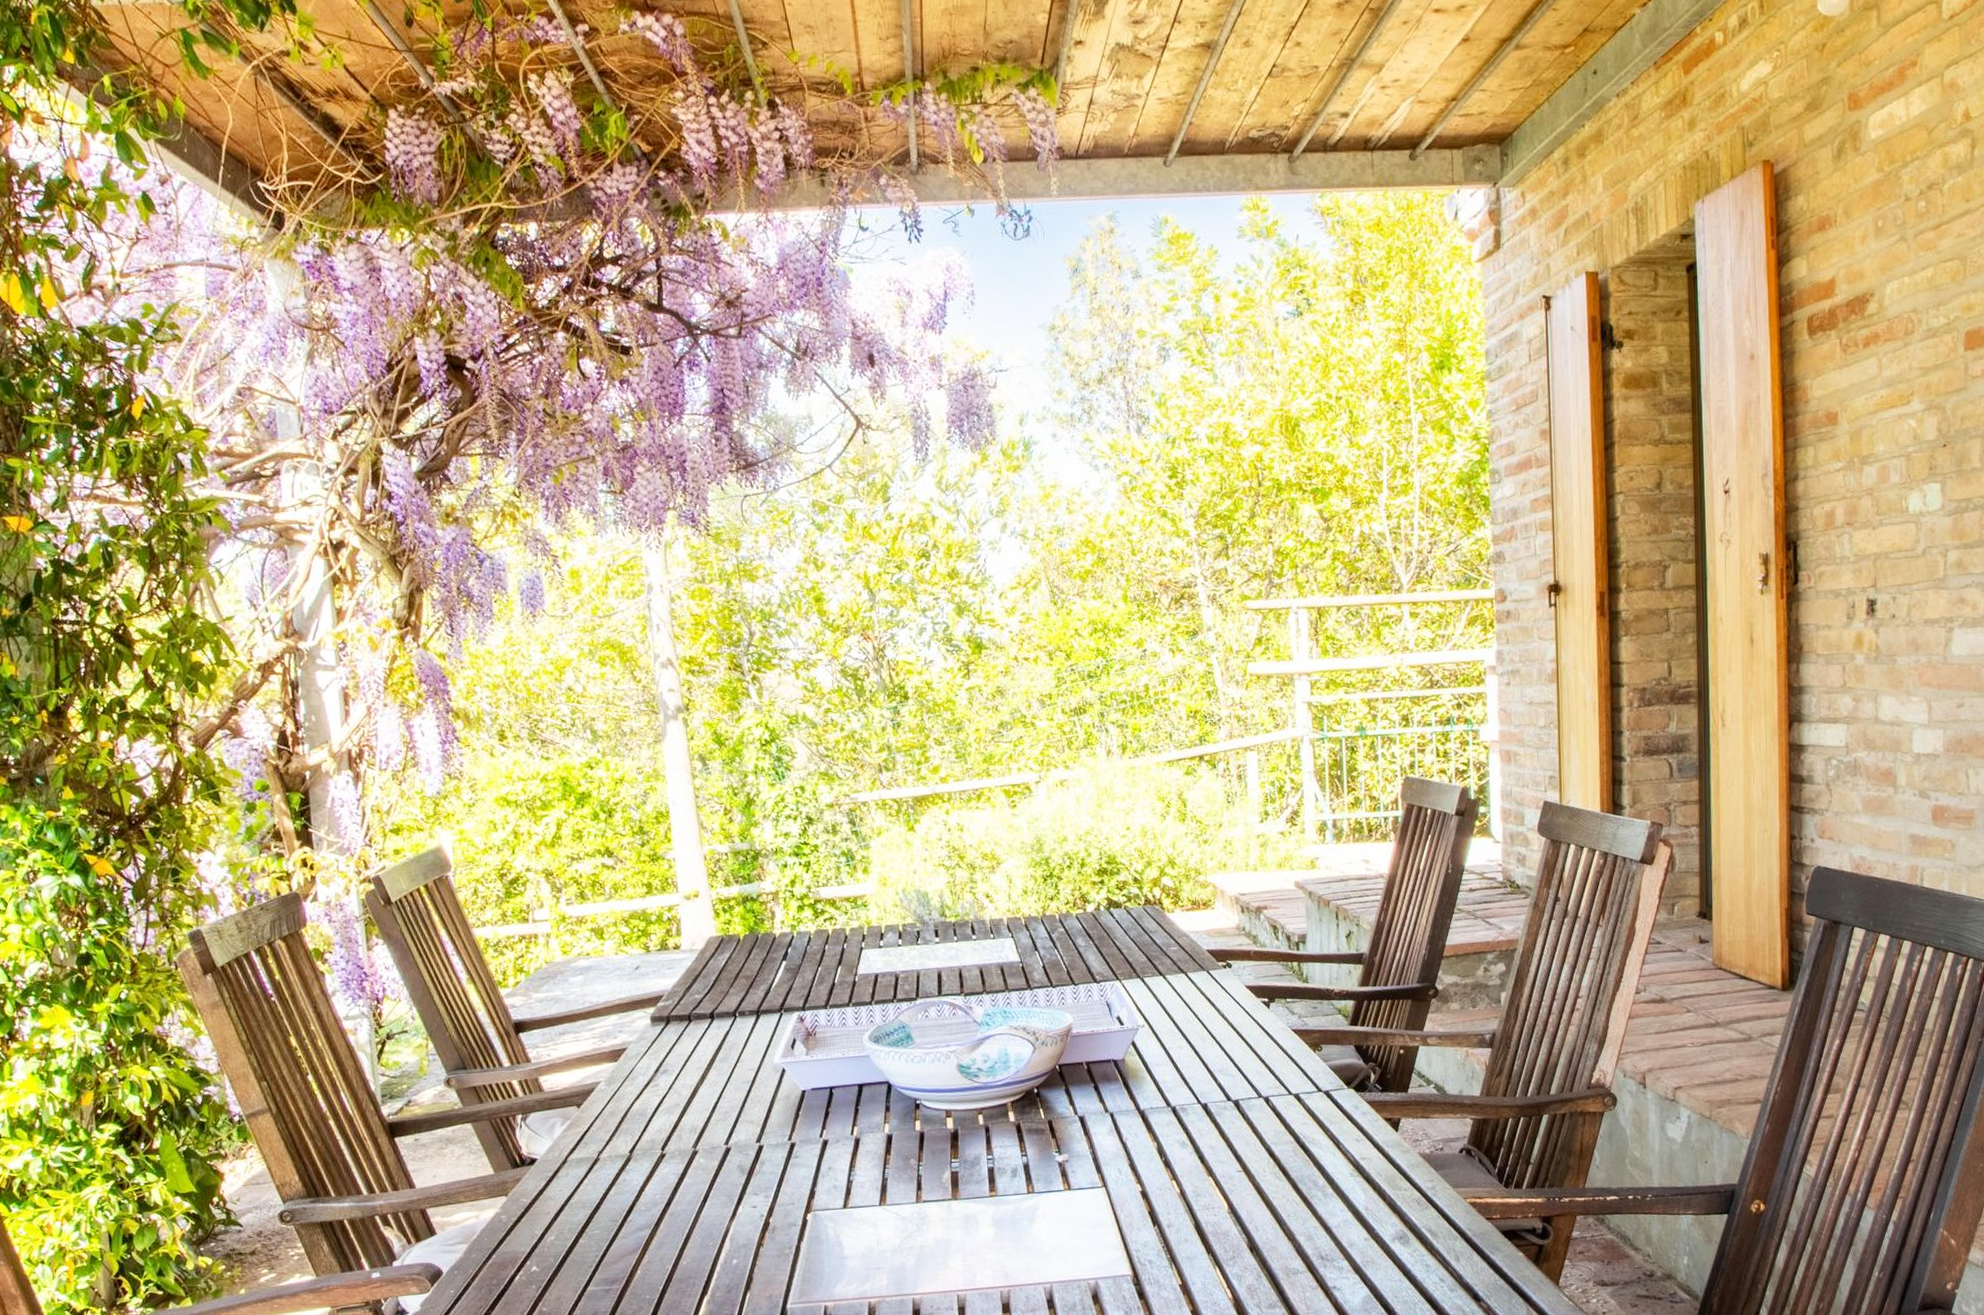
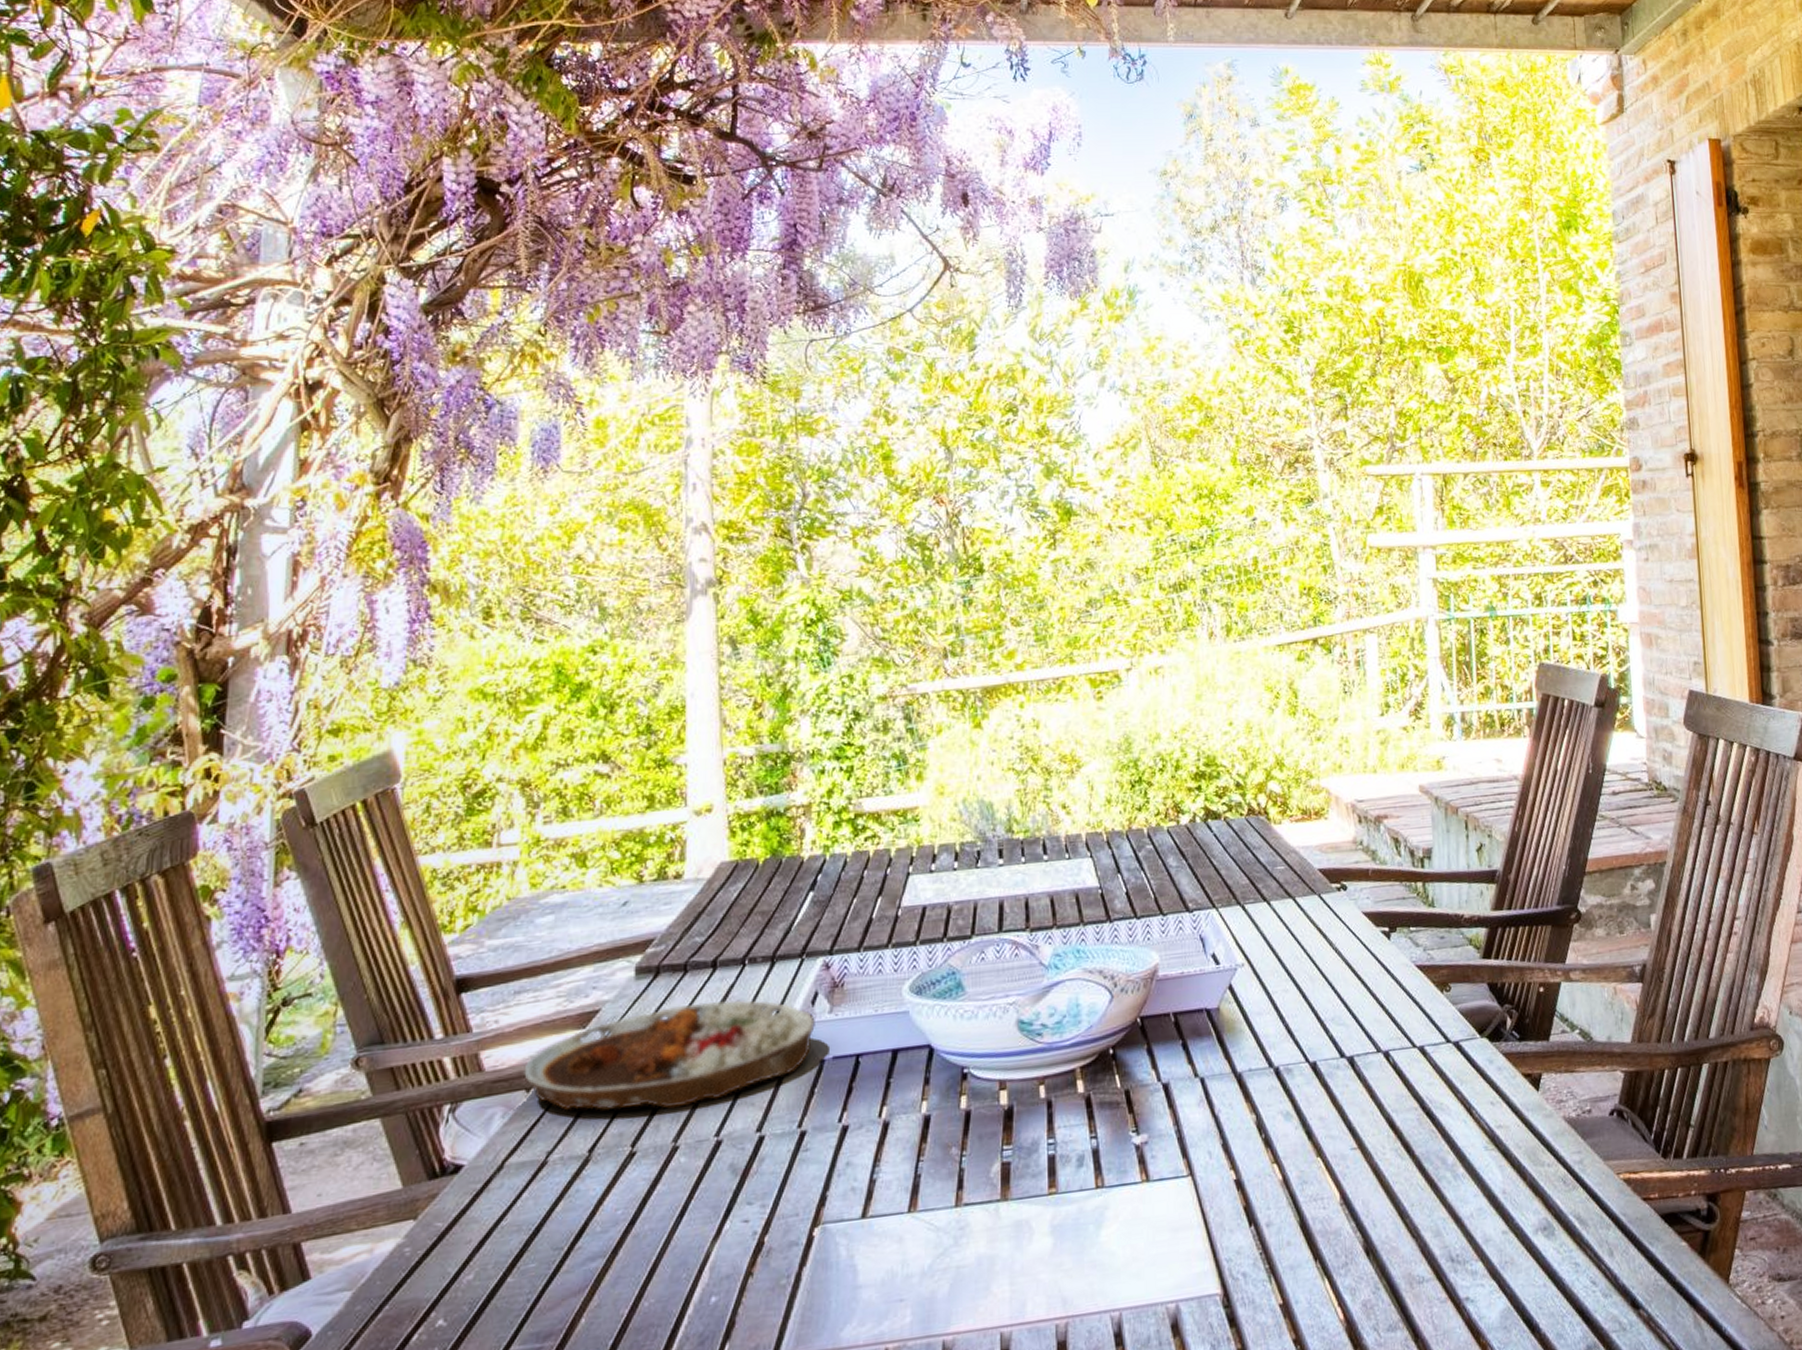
plate: none [573,1043,796,1123] -> present [524,1000,815,1111]

